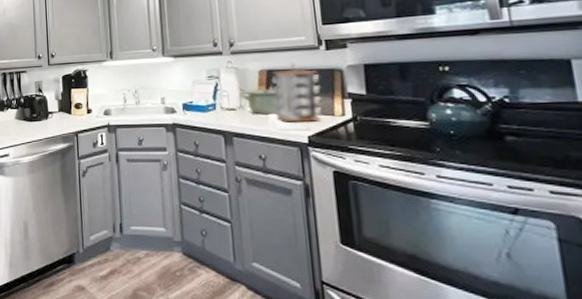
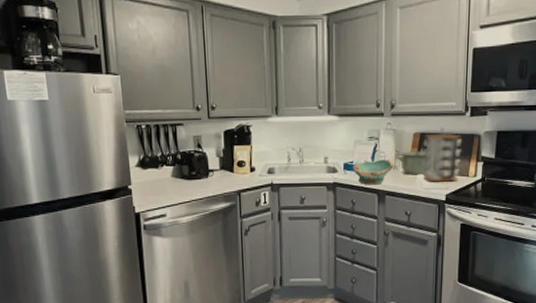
bowl: none [192,97,240,126] -> present [352,158,394,185]

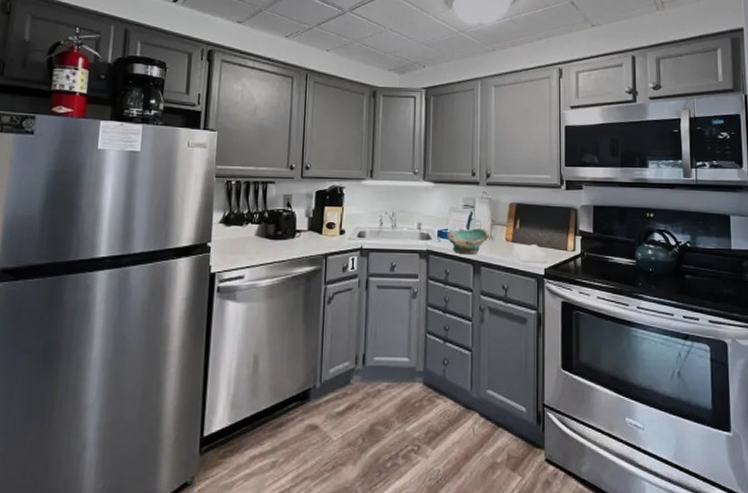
cooking pot: present [396,150,428,175] -> none [491,221,524,247]
spice rack: present [422,126,462,183] -> none [519,198,559,256]

